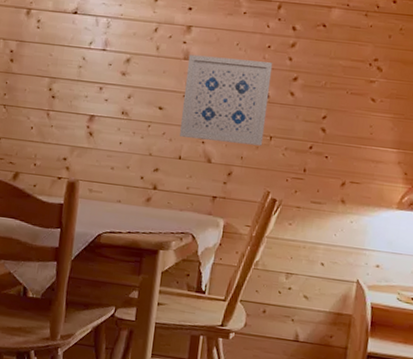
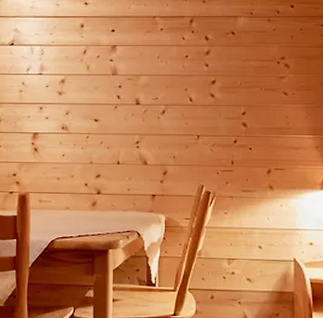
wall art: present [180,54,273,146] -> none [115,70,192,145]

